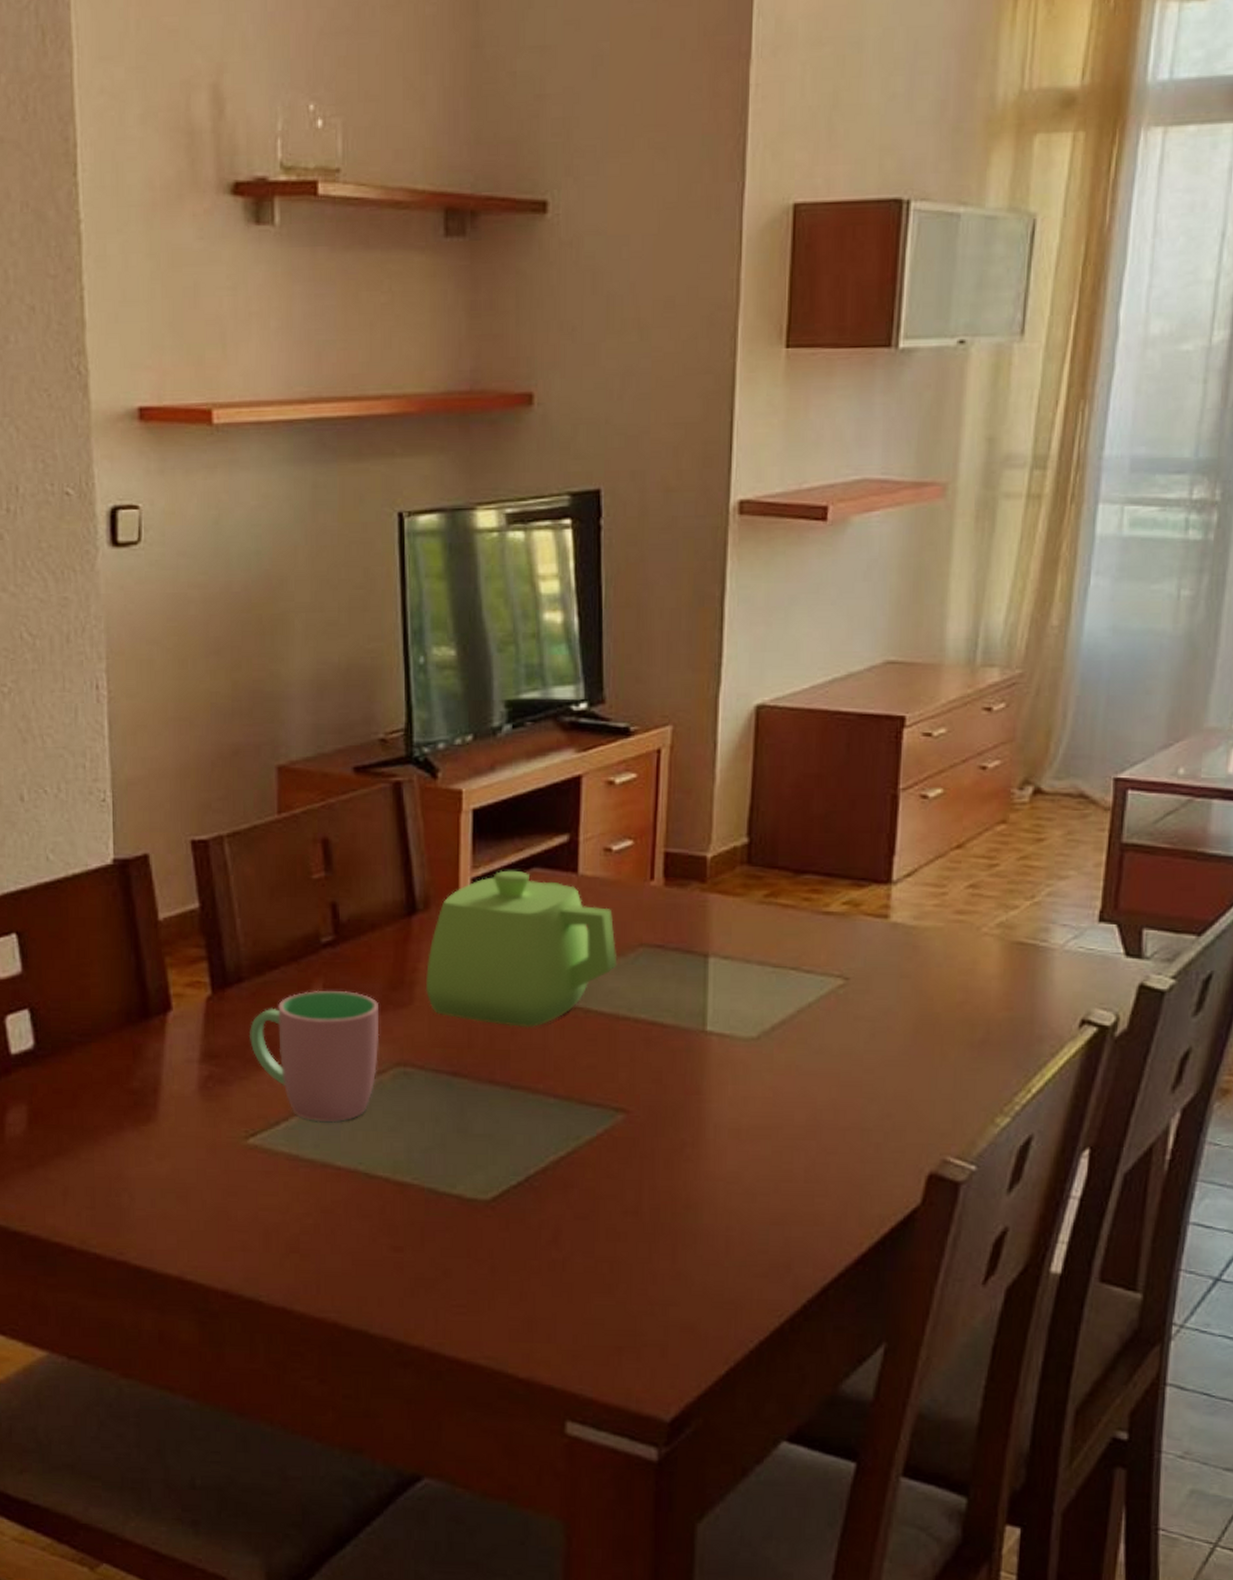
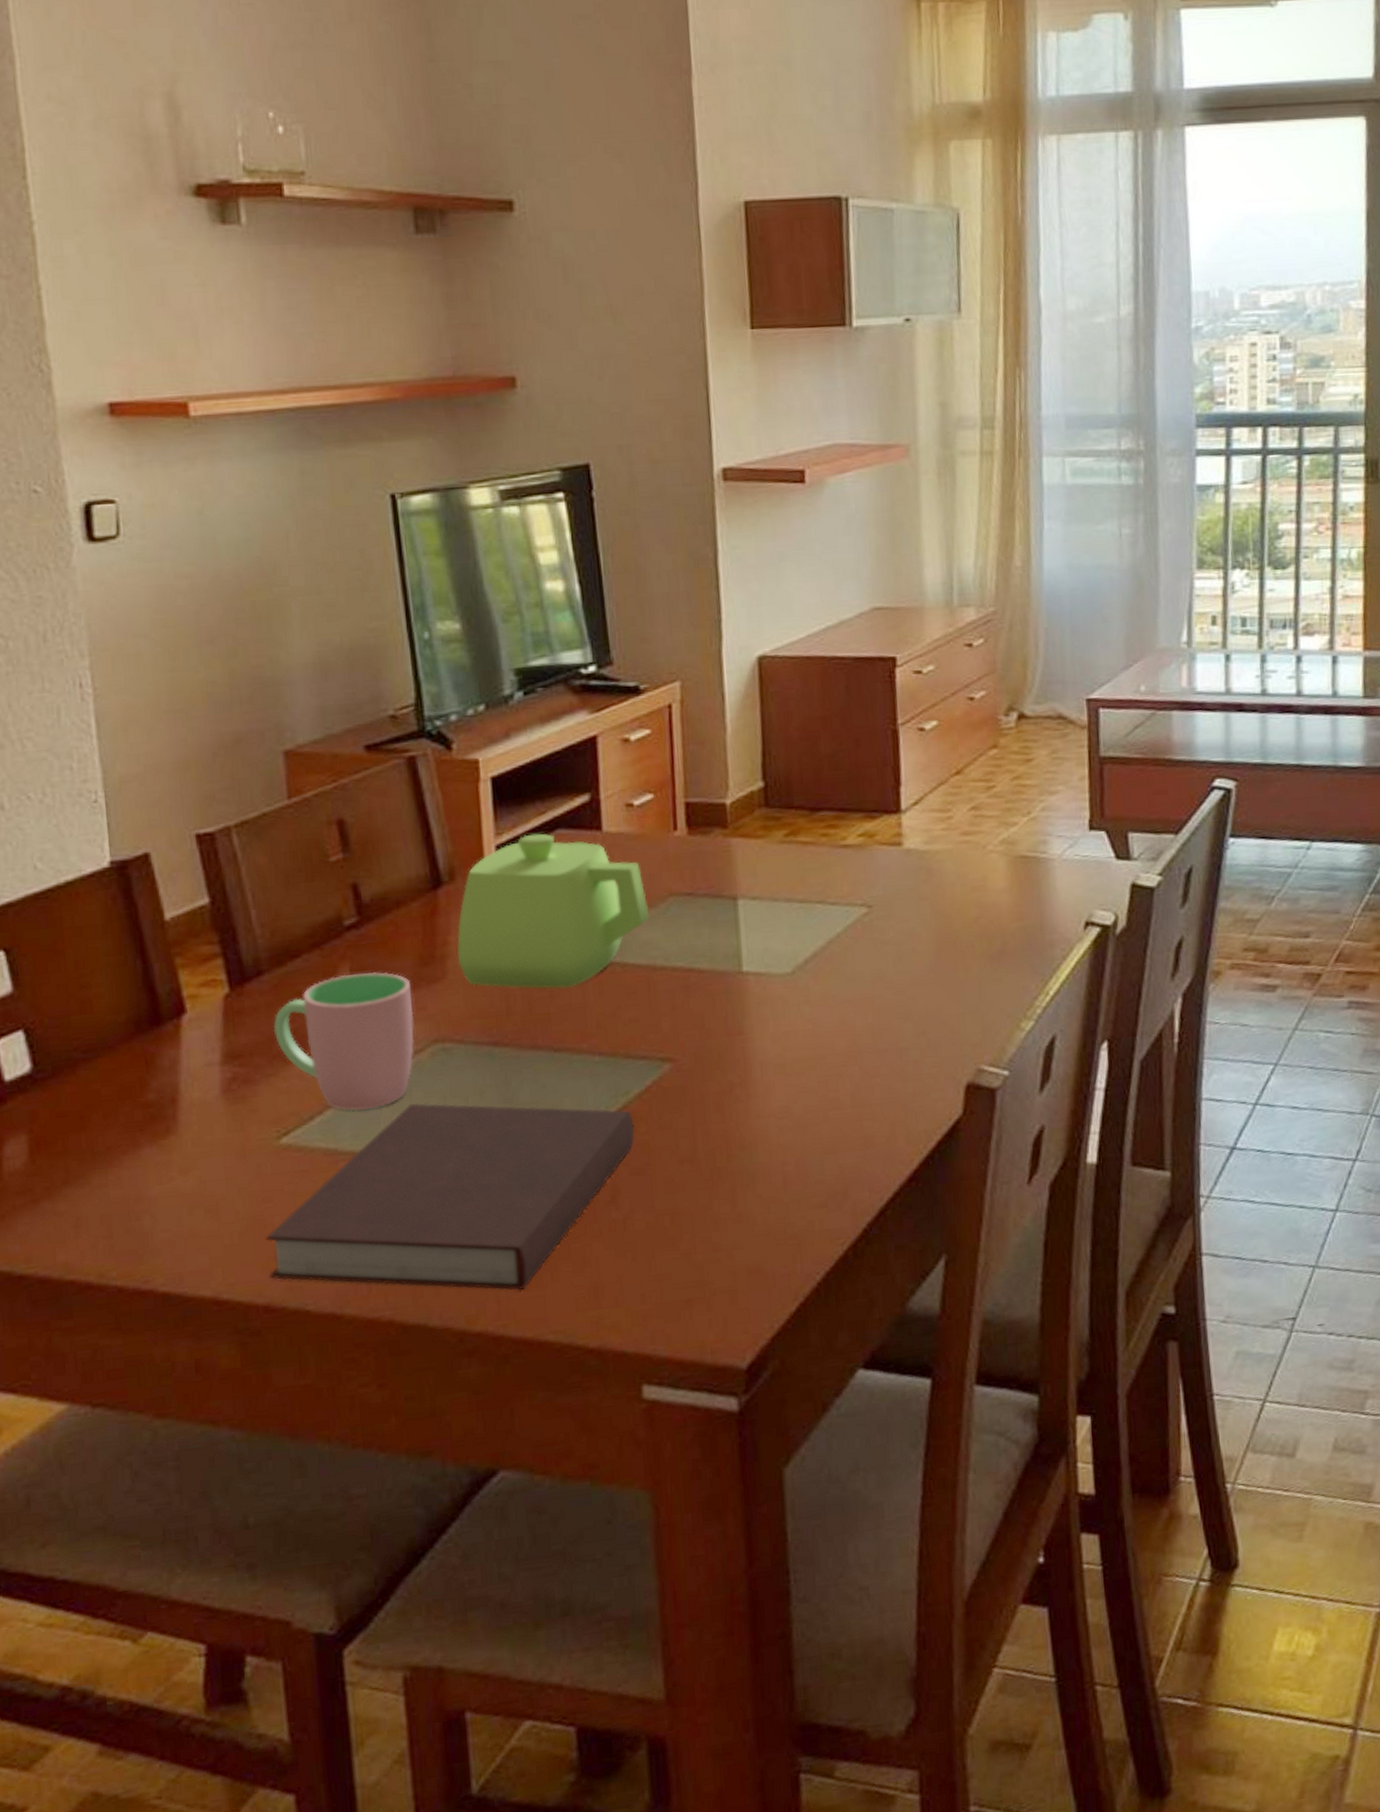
notebook: none [228,1122,582,1312] -> present [265,1103,635,1290]

